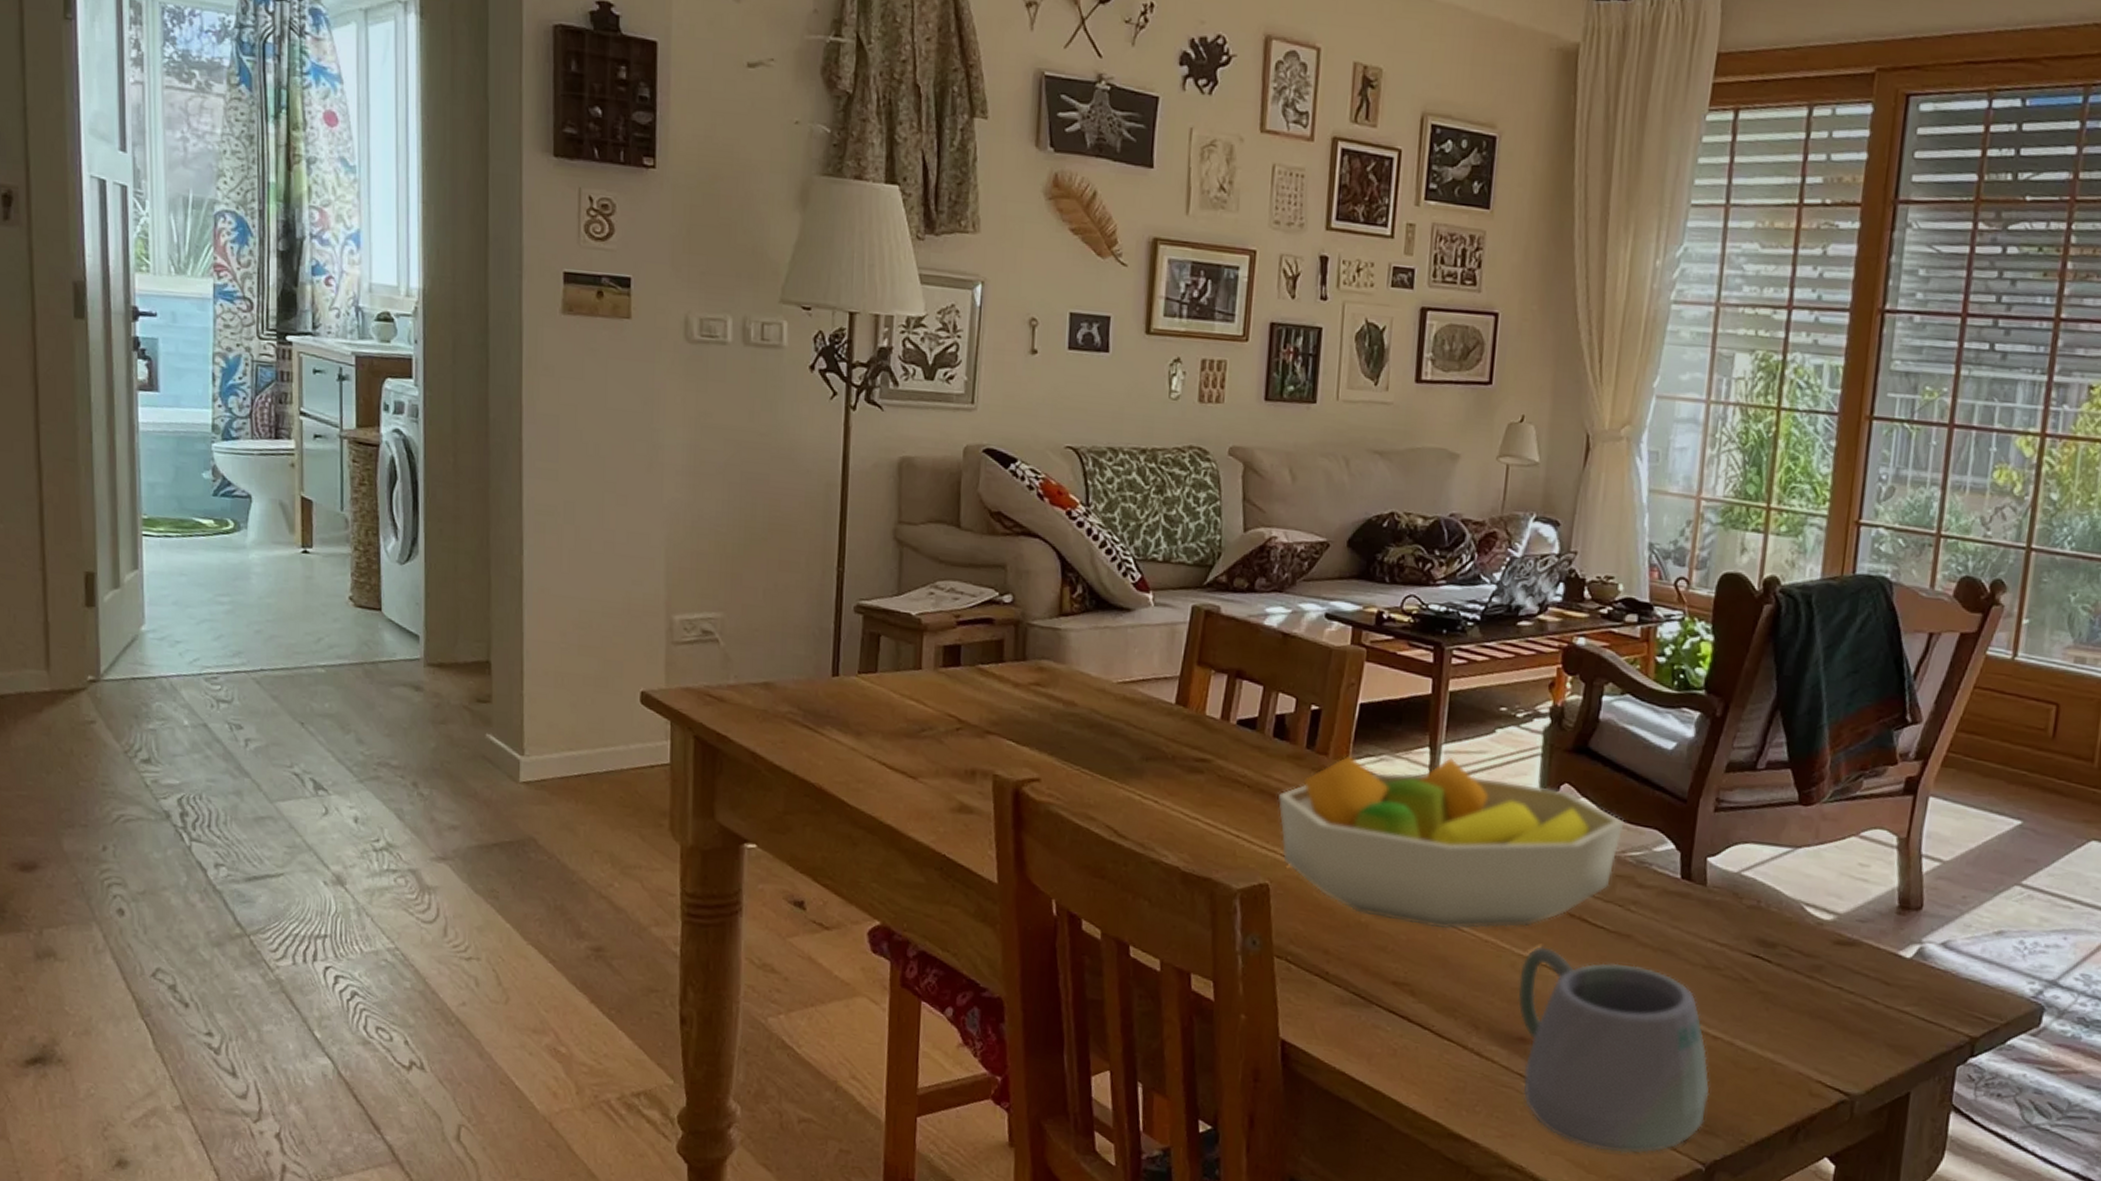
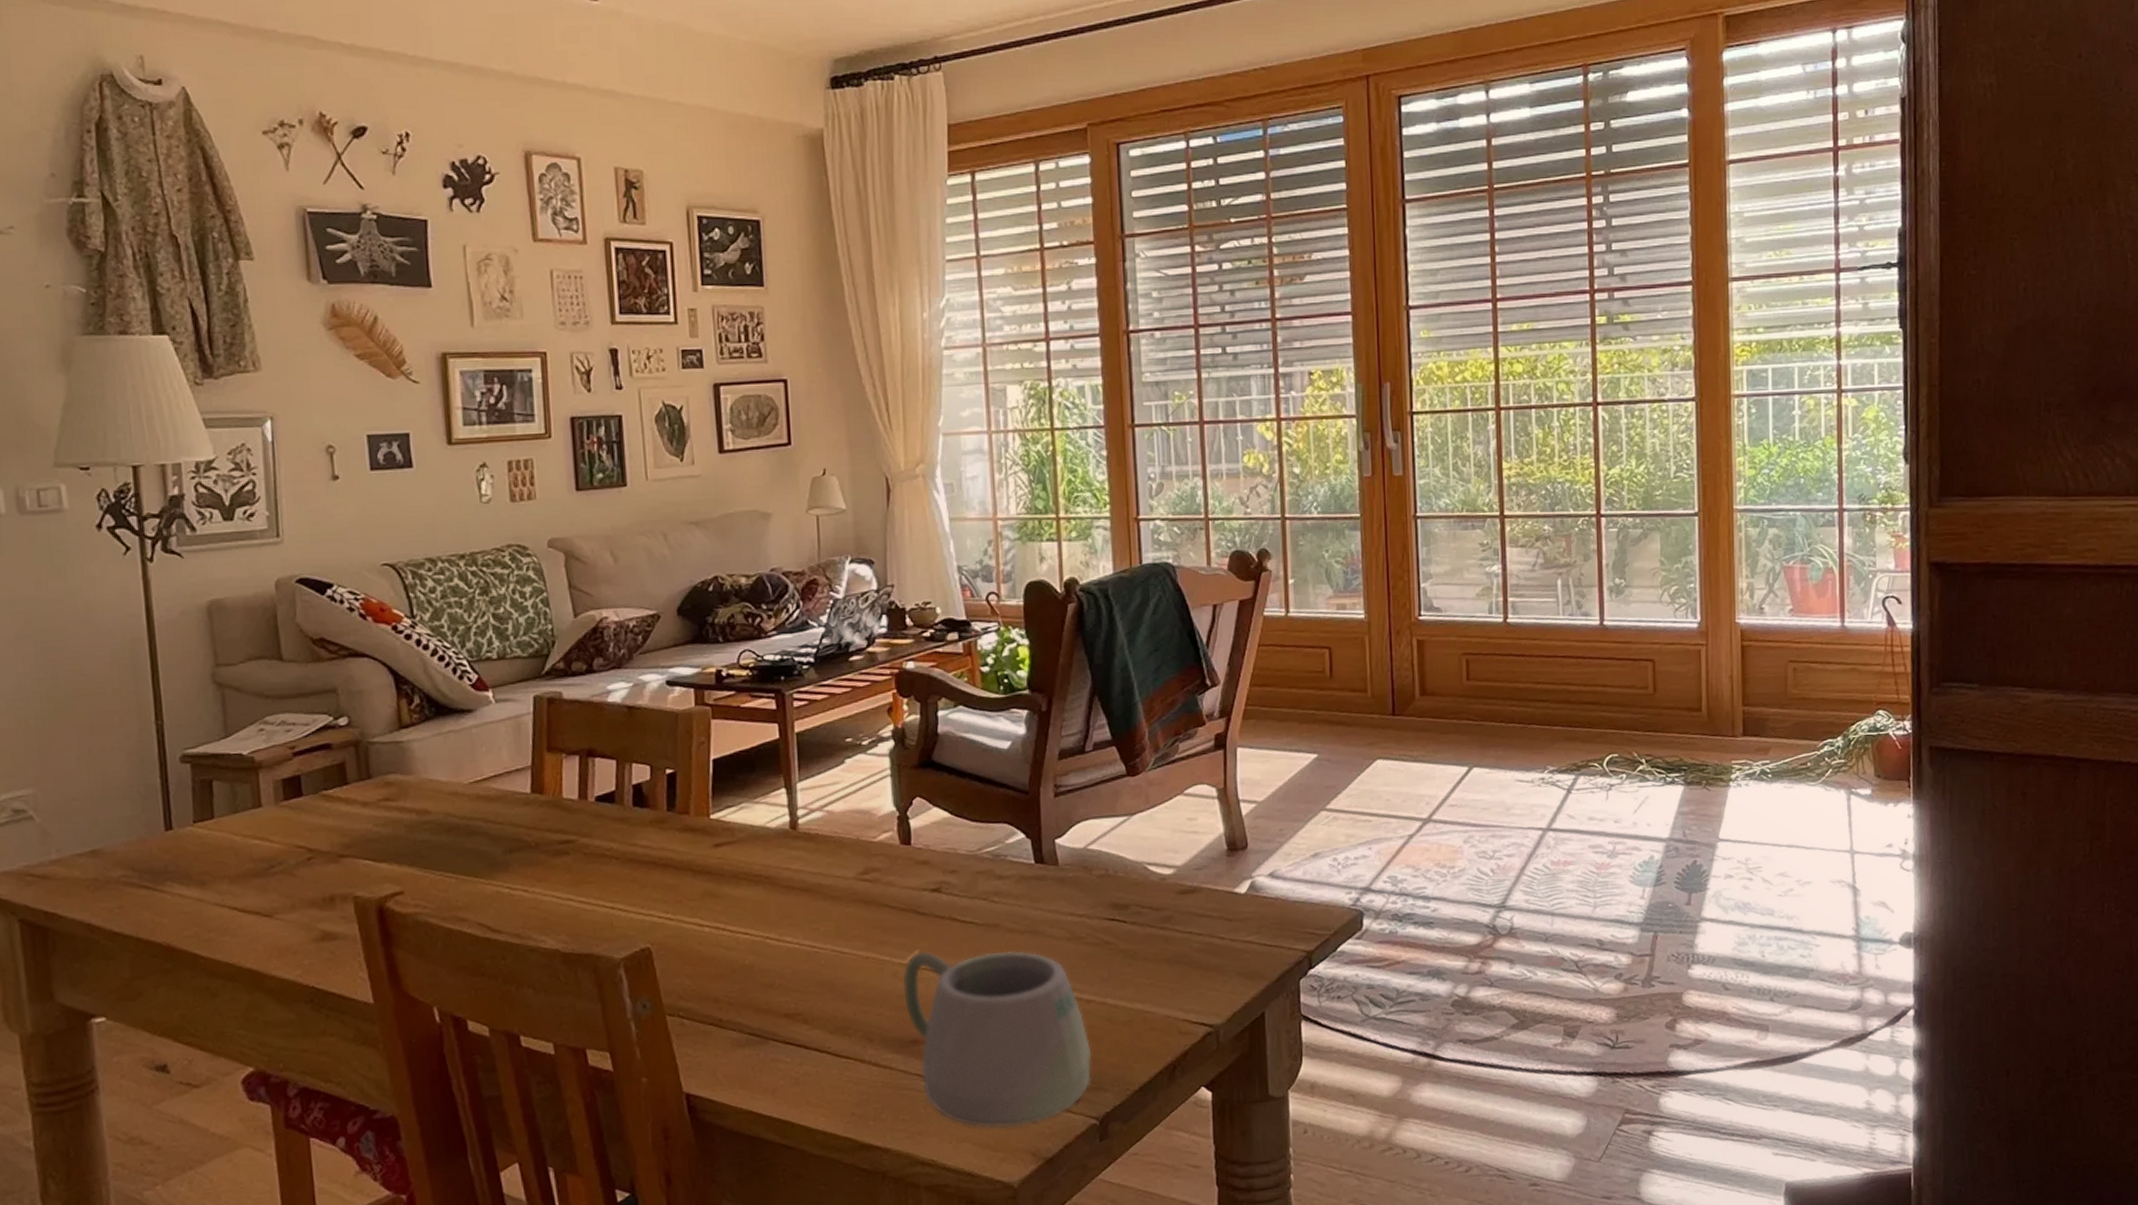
fruit bowl: present [1278,755,1625,929] -> none [647,794,977,957]

